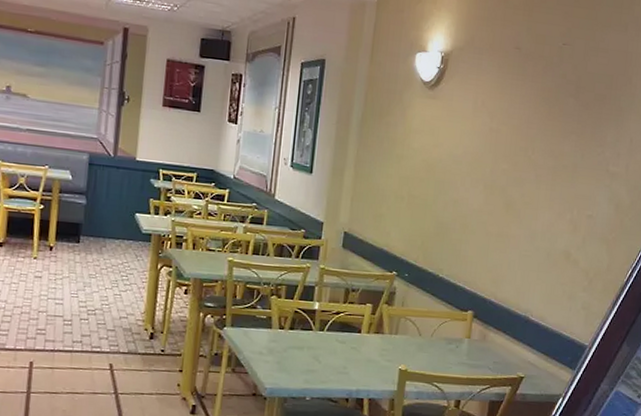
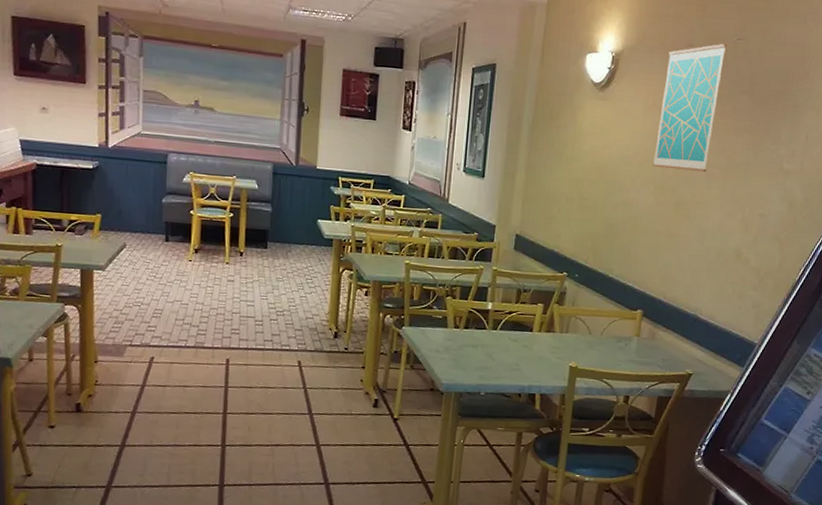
wall art: none [481,47,553,173] -> present [652,43,727,172]

